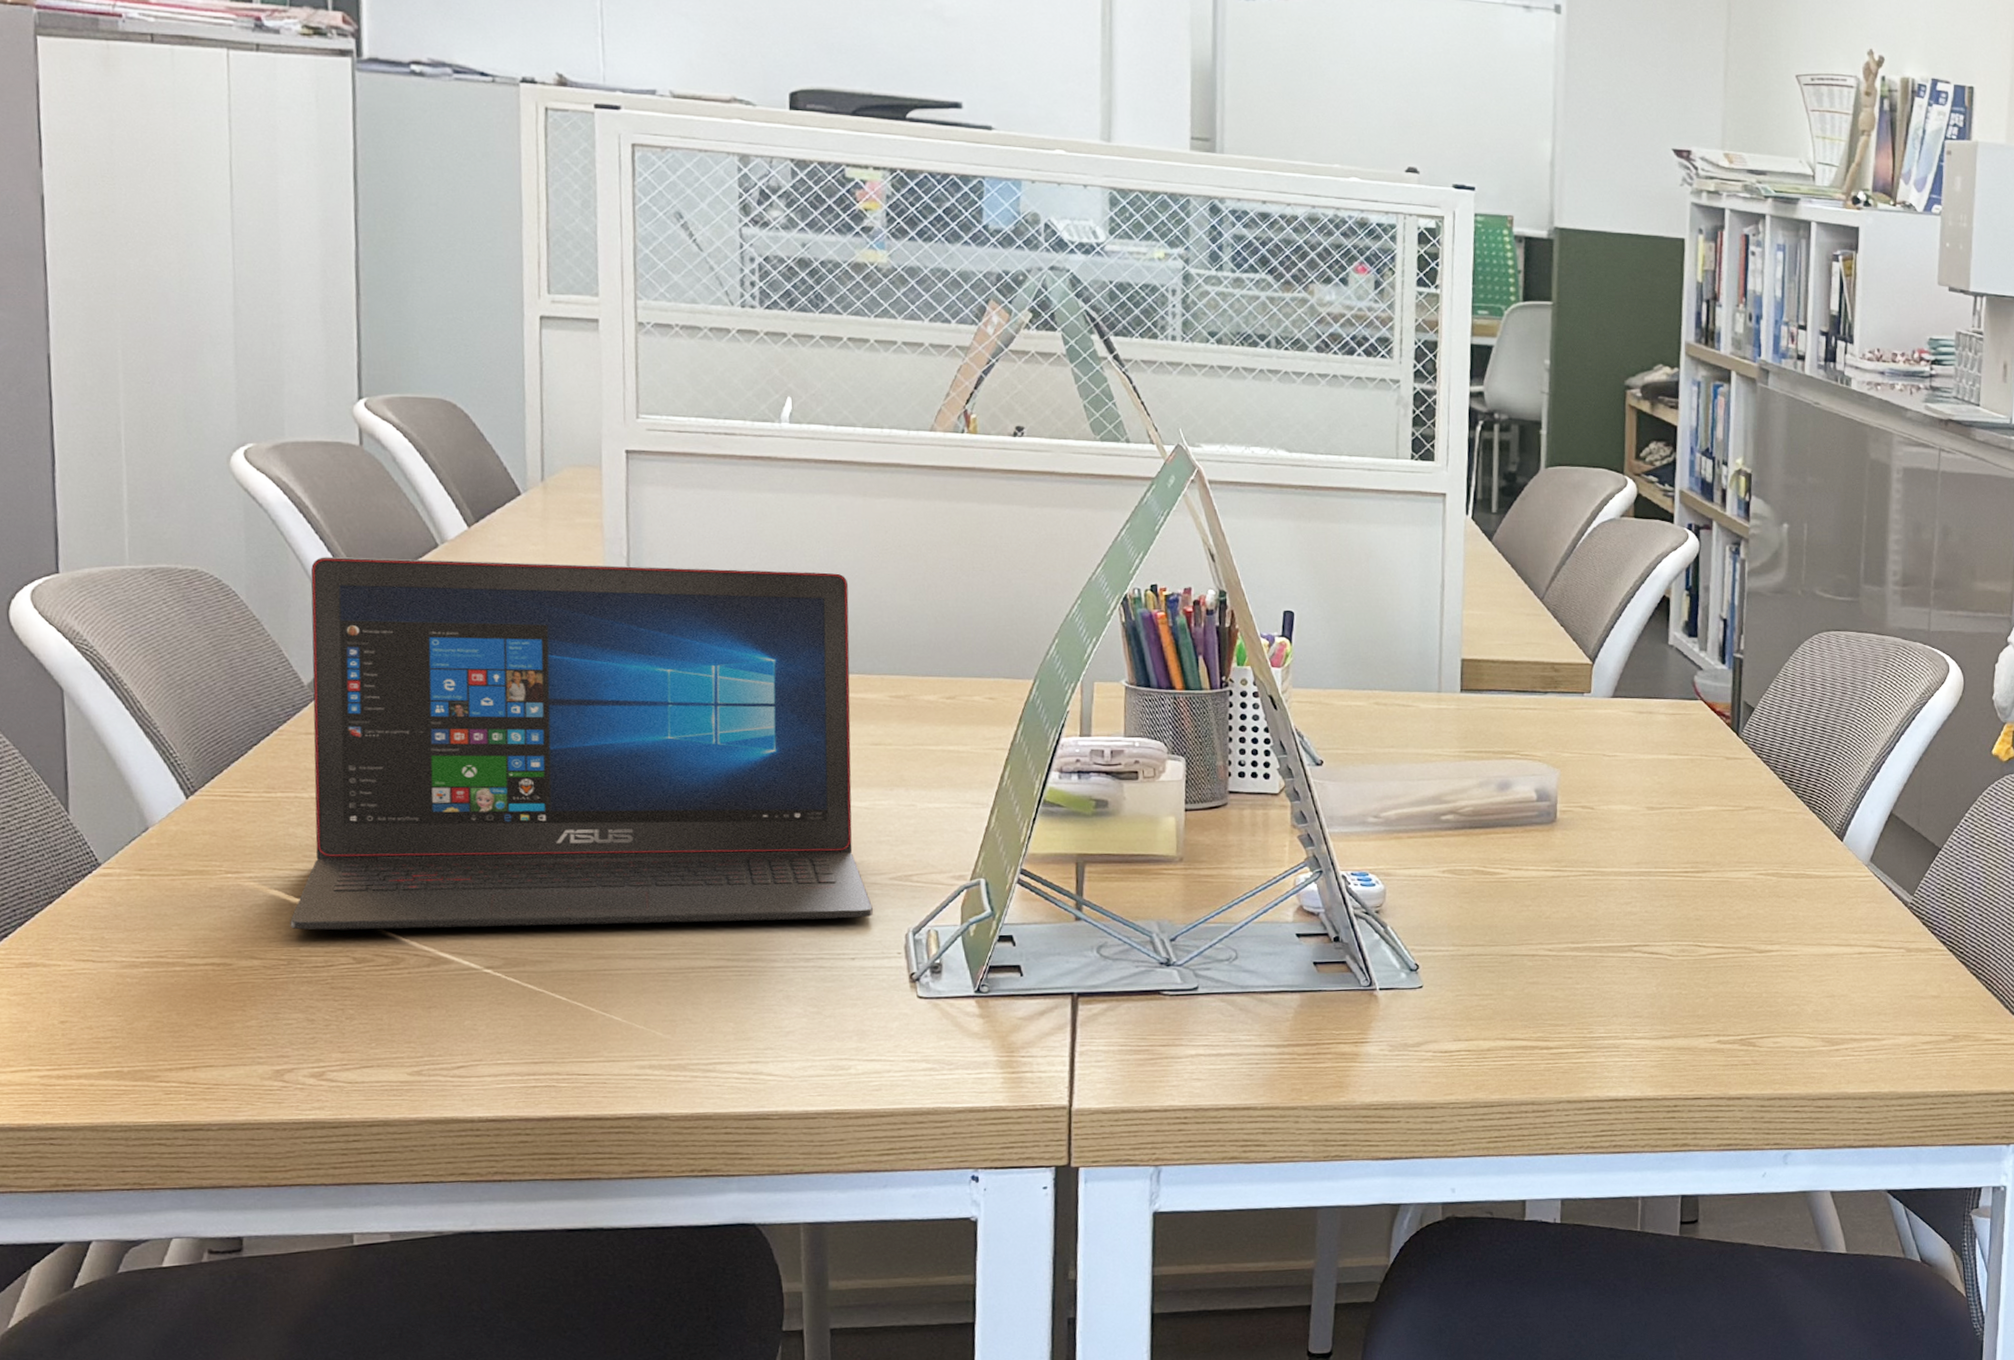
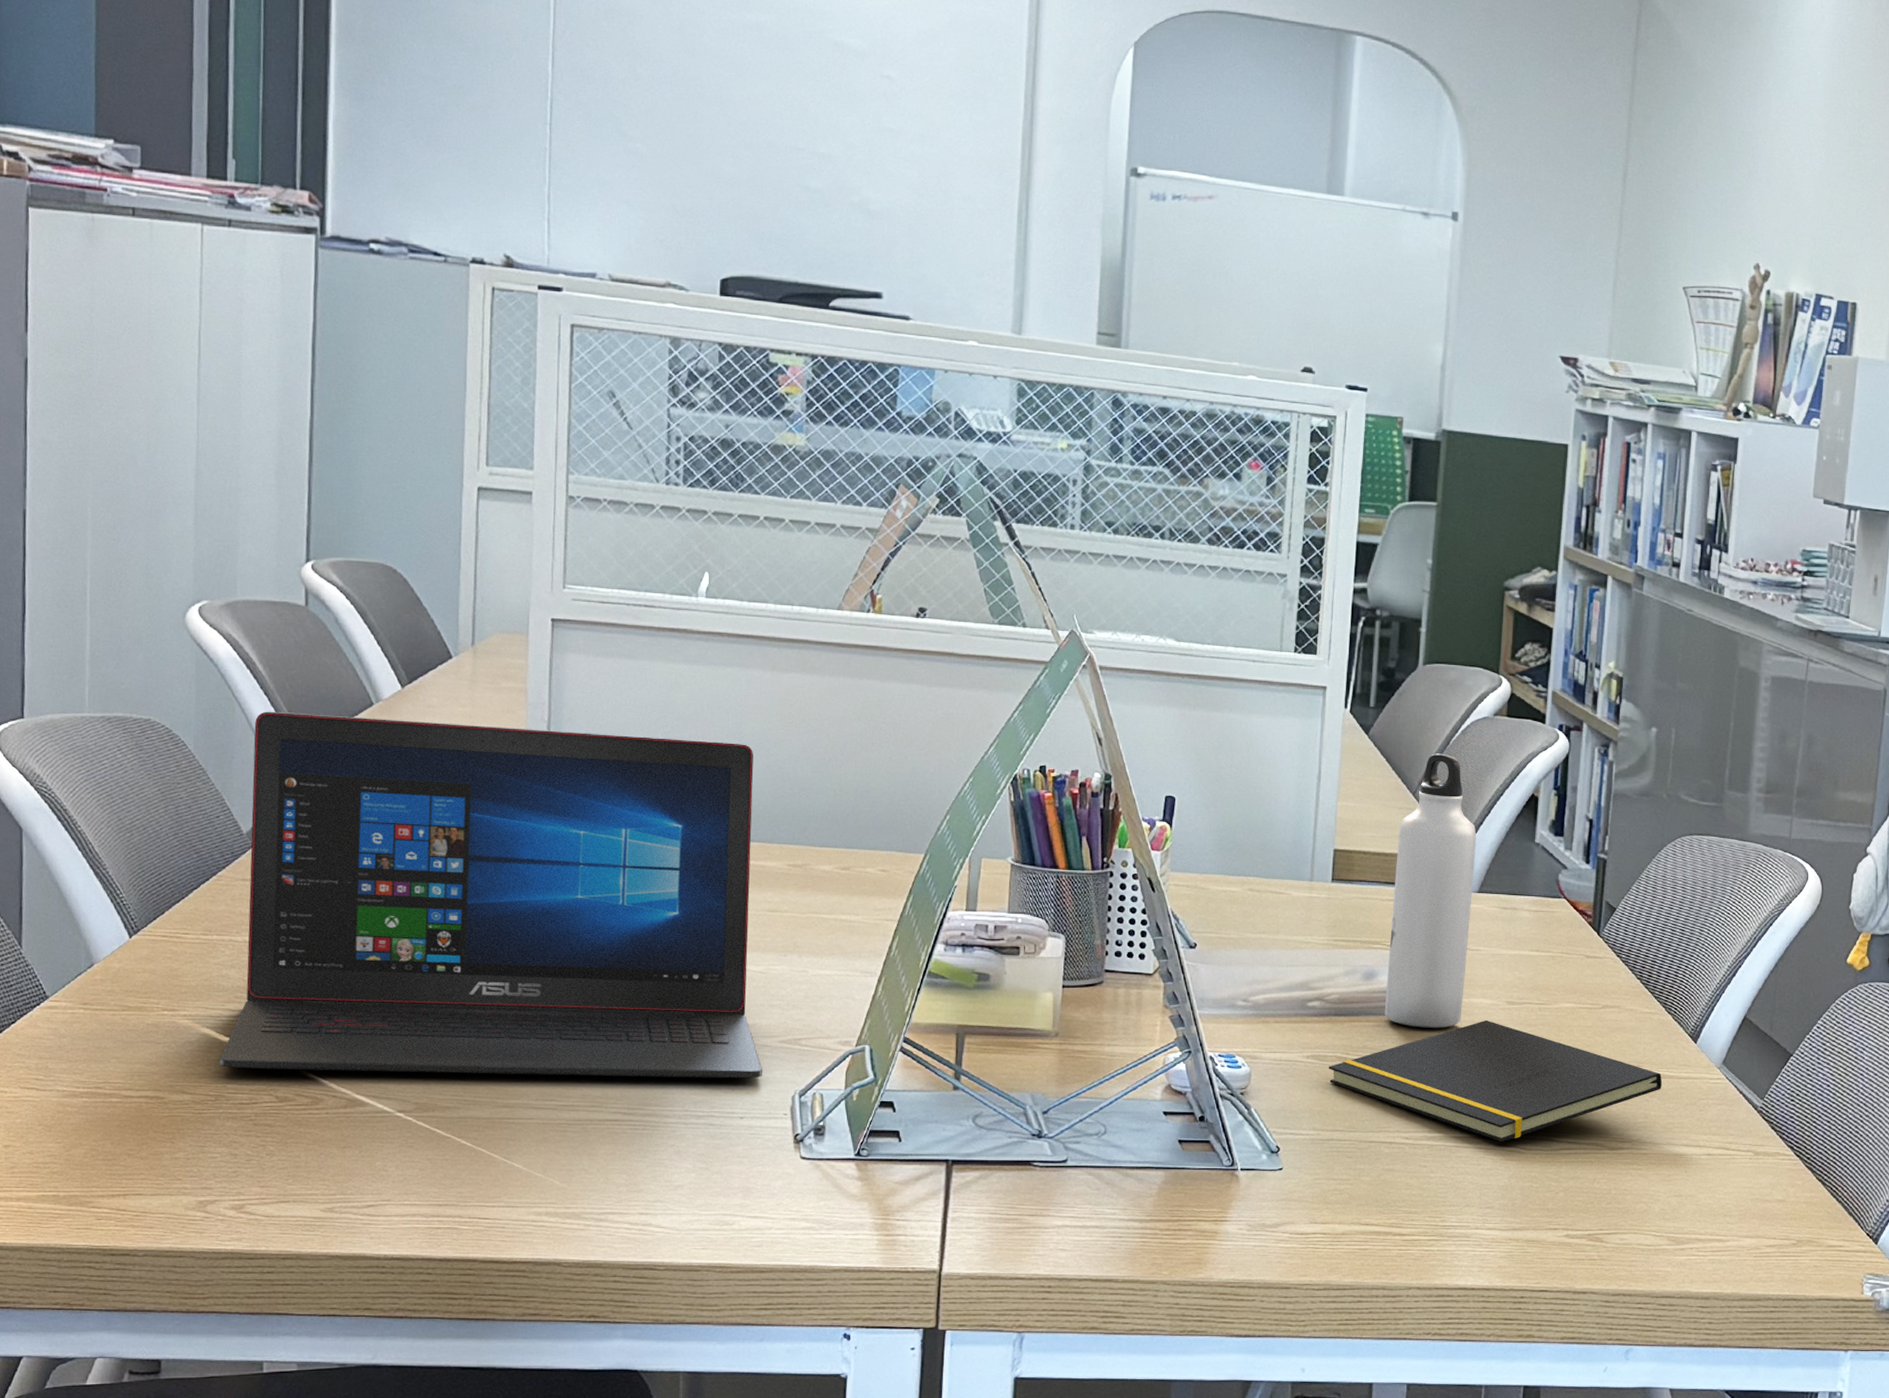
notepad: none [1465,826,1809,950] -> present [1328,1020,1662,1142]
water bottle: none [1521,557,1609,837] -> present [1384,753,1477,1028]

